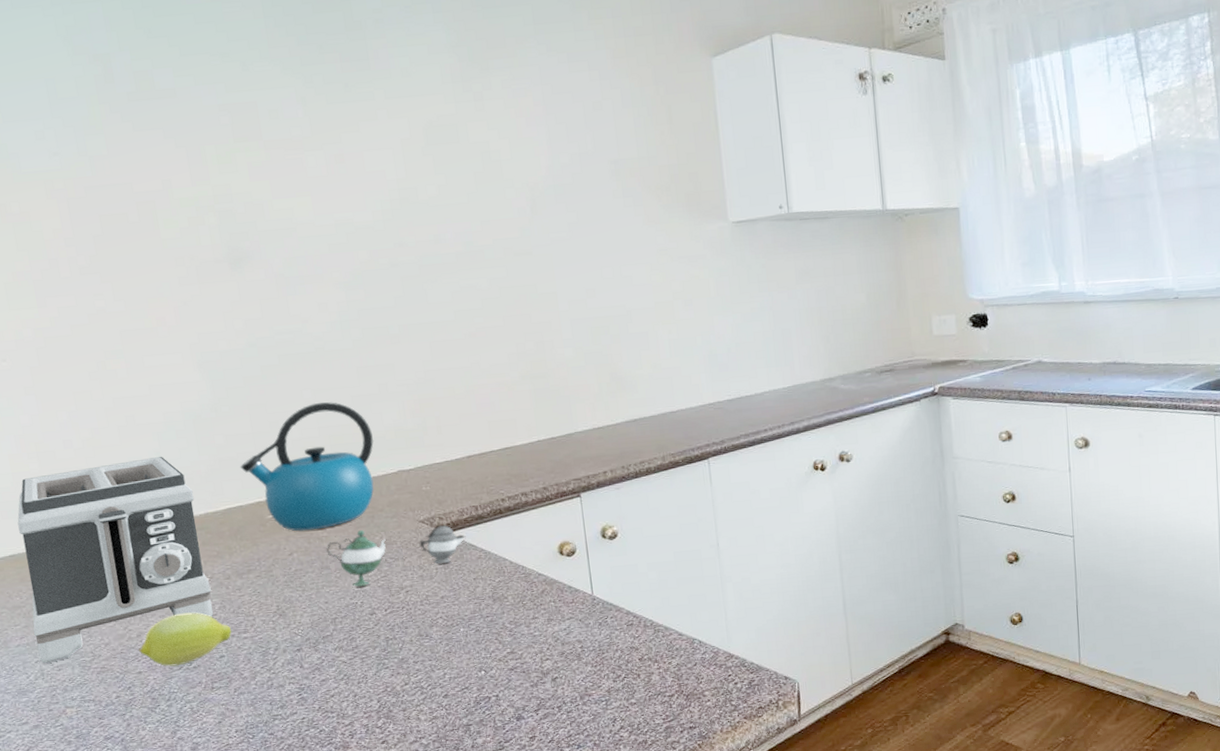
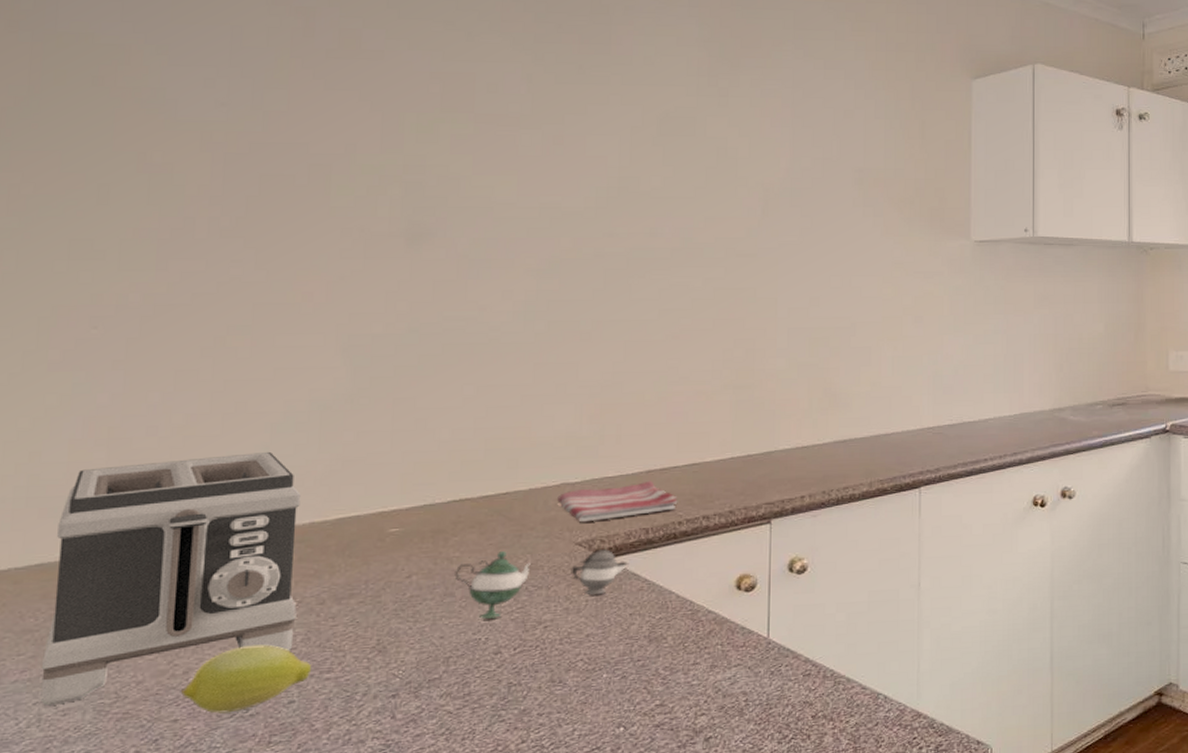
kettle: present [240,402,374,531] -> none [367,401,538,549]
dish towel: none [397,464,498,503] -> present [557,480,678,523]

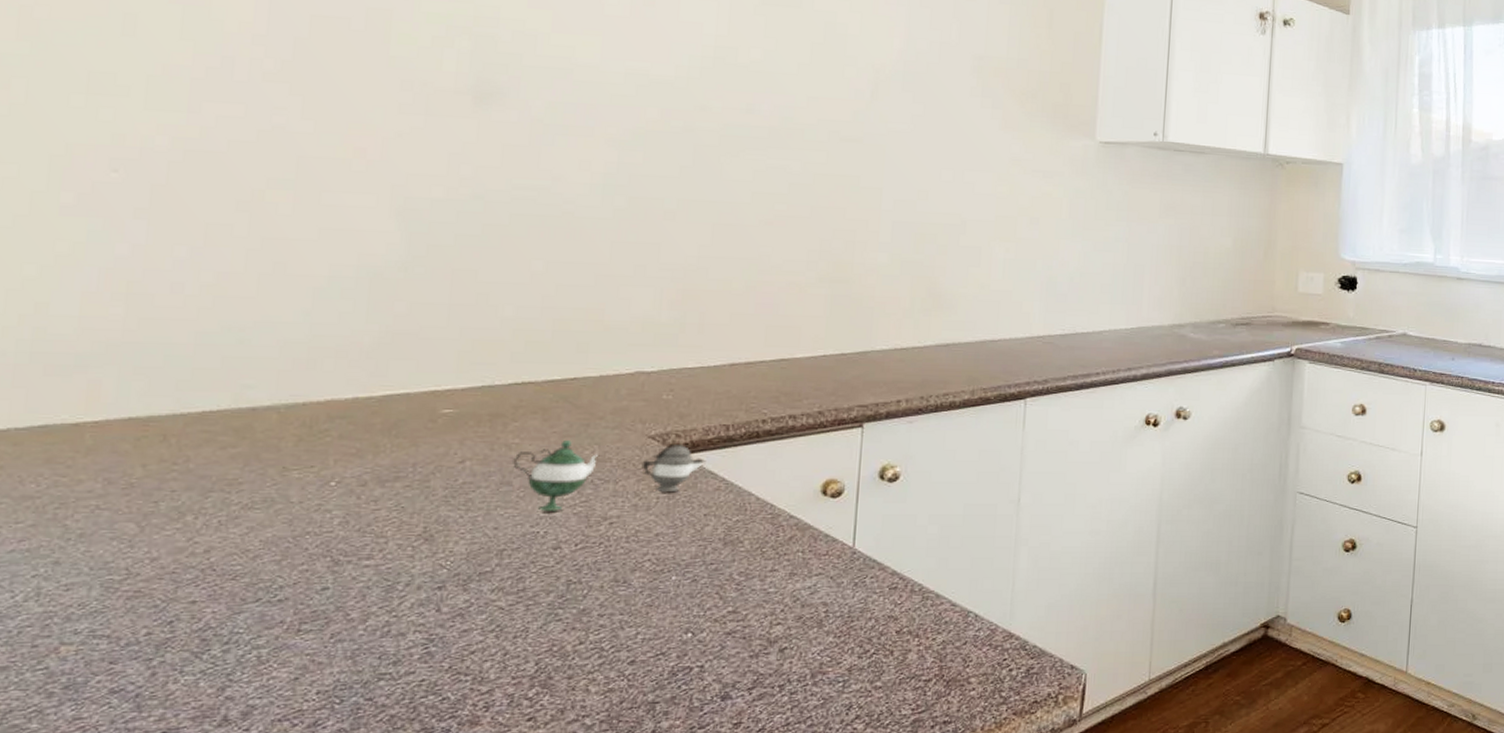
toaster: present [40,451,301,706] -> none [40,318,344,579]
fruit: present [181,644,312,714] -> none [201,526,350,597]
dish towel: present [557,480,678,523] -> none [630,374,763,415]

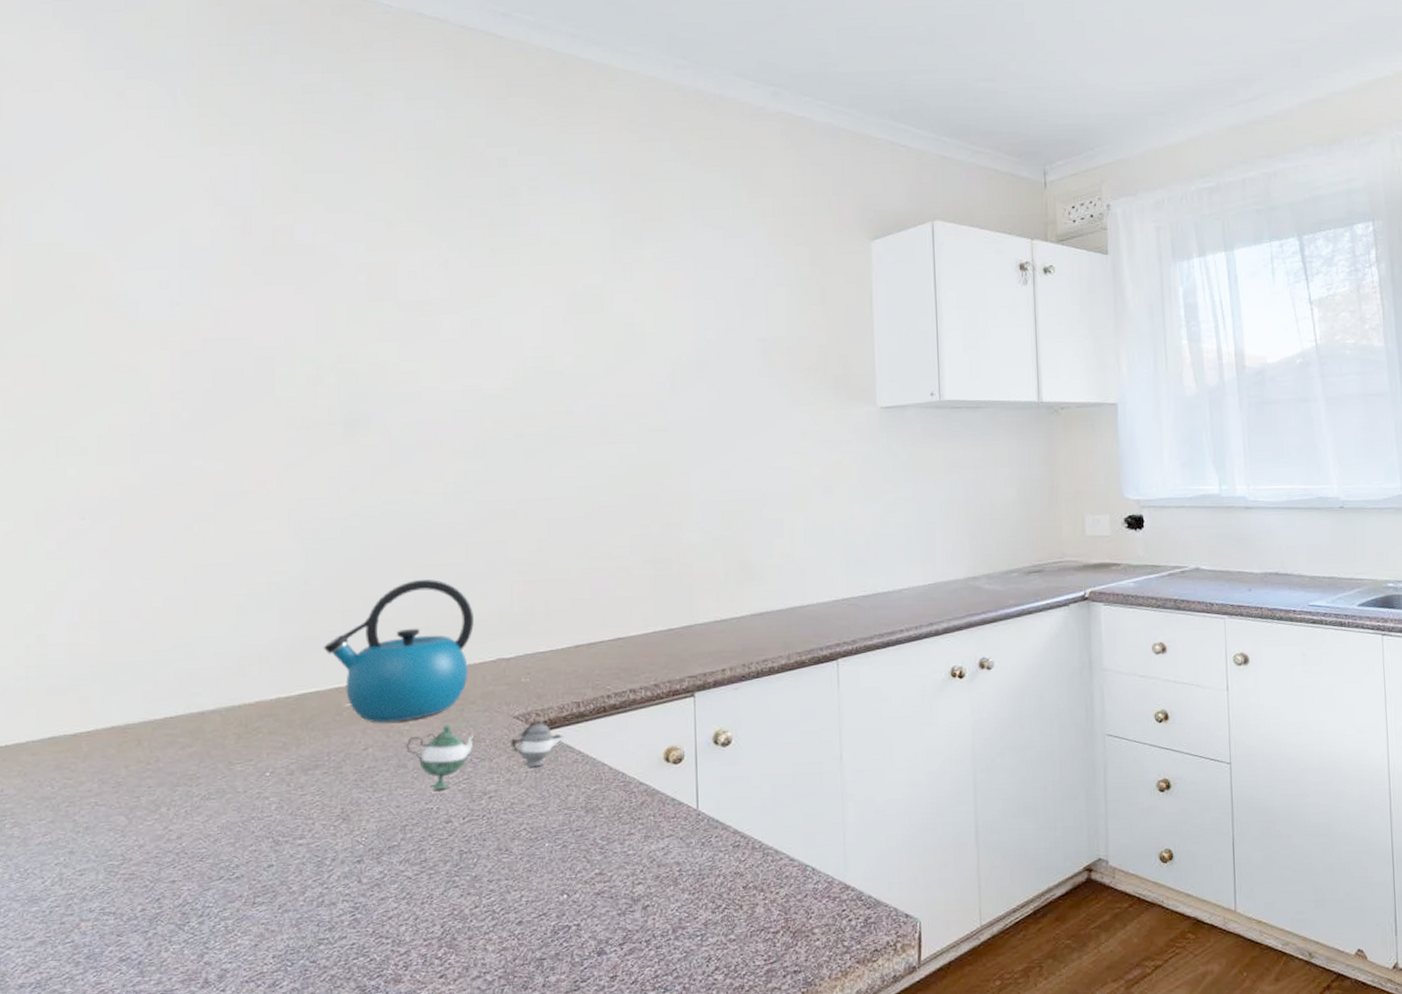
kettle: none [420,278,612,434] -> present [323,580,474,723]

